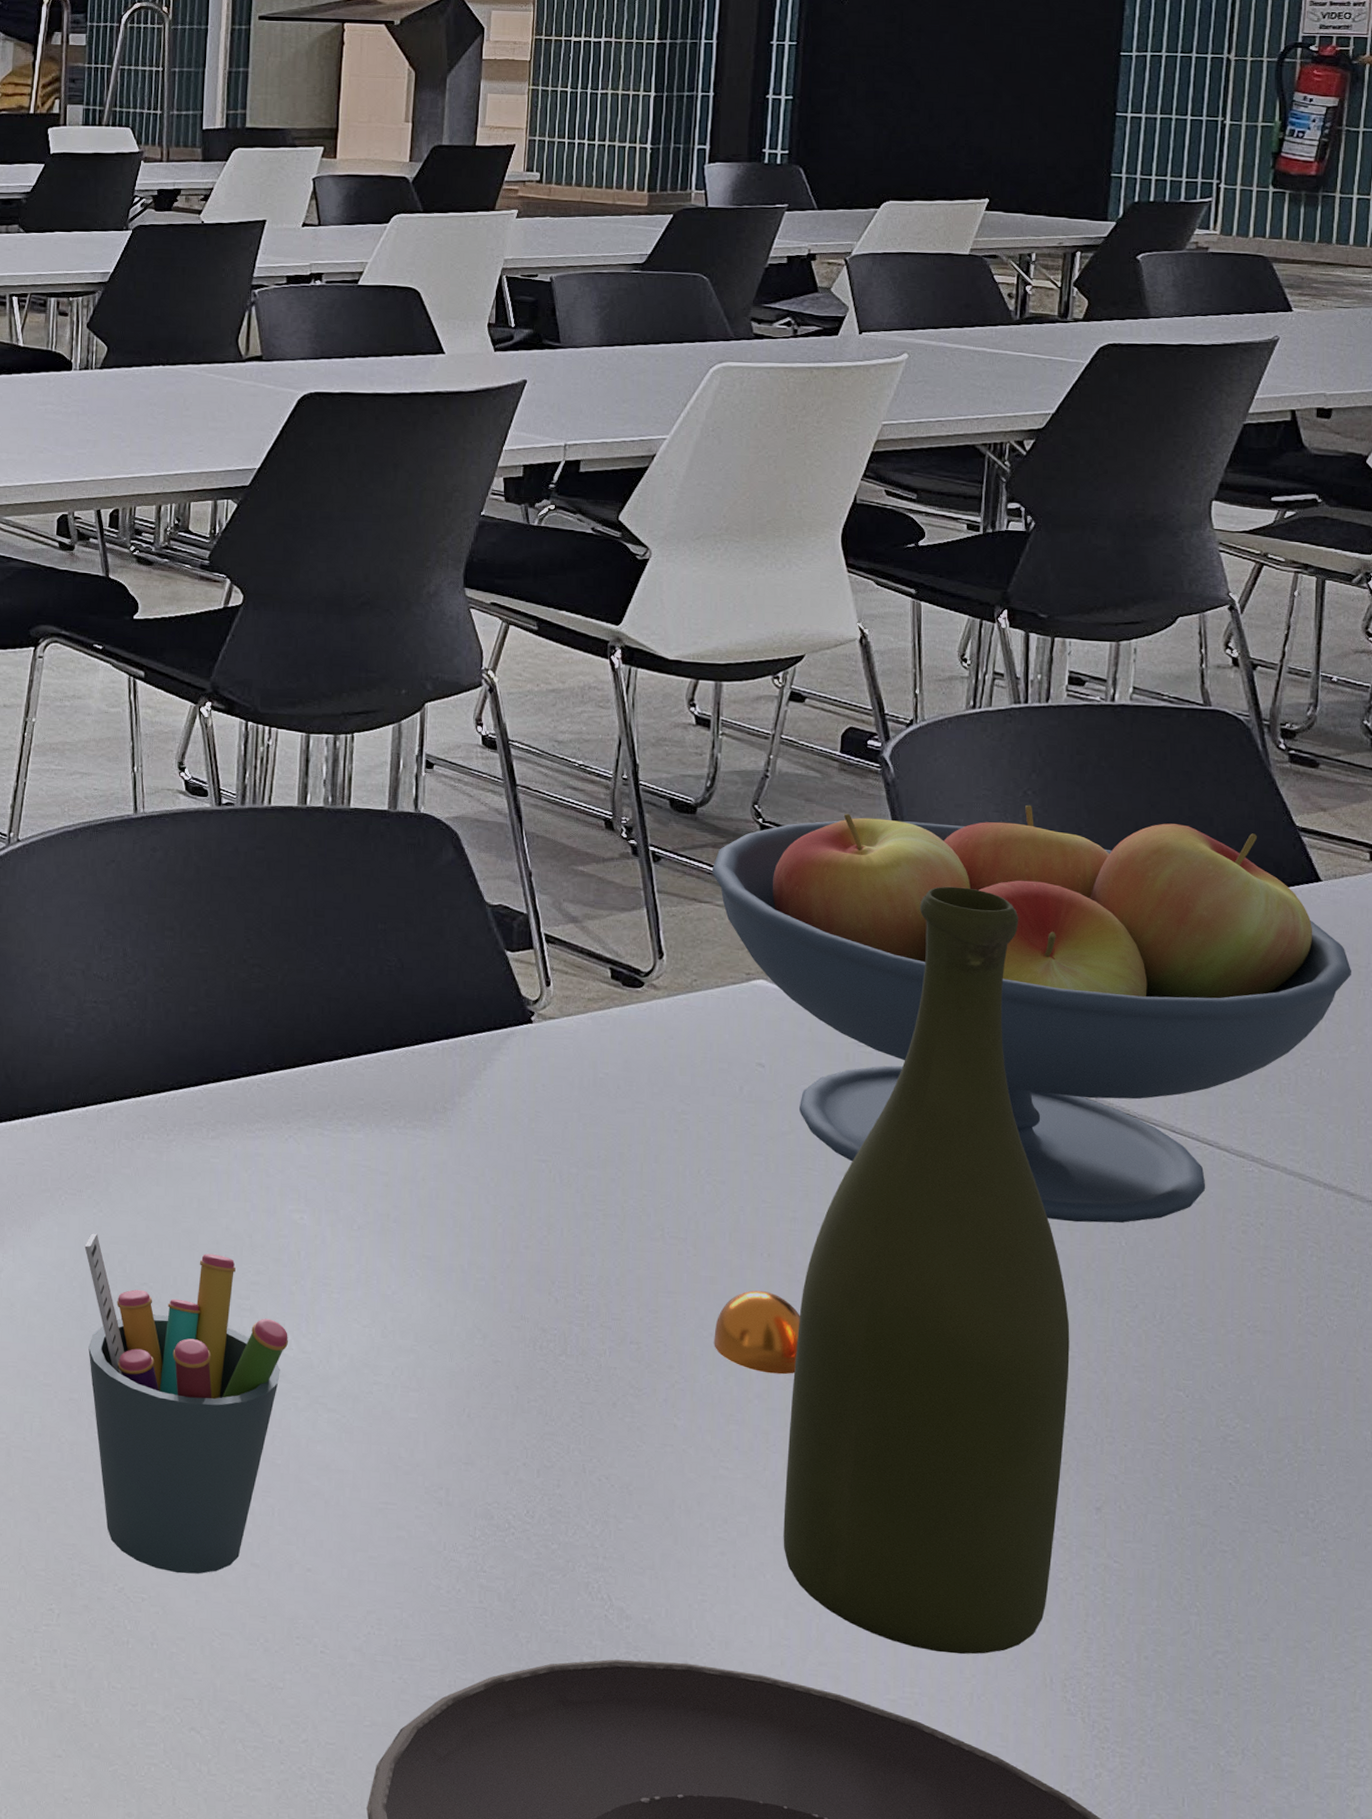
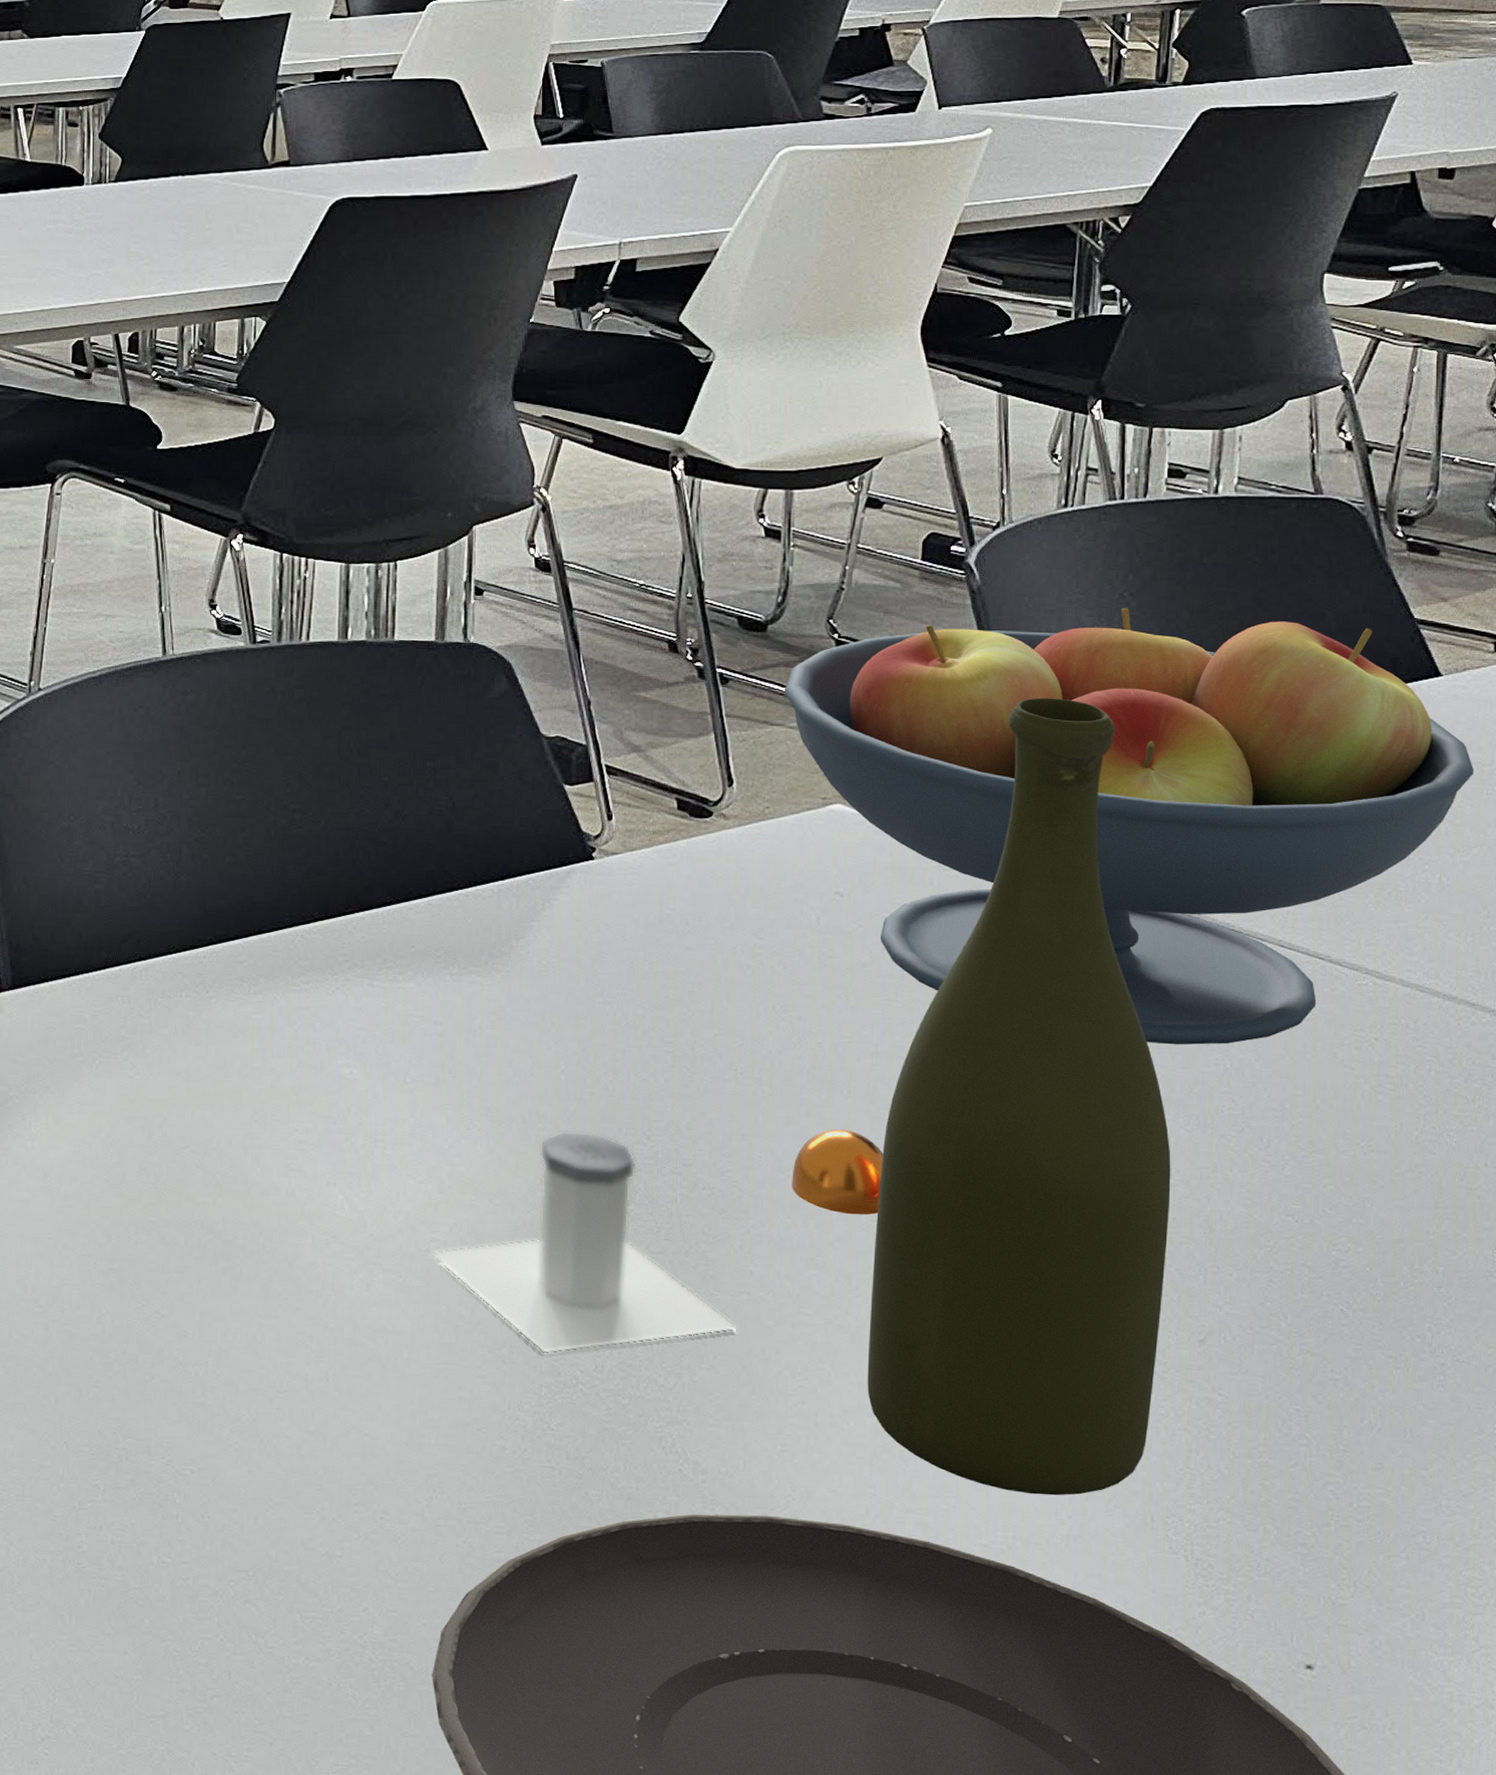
pen holder: present [84,1233,288,1574] -> none [121,1097,339,1444]
salt shaker: none [373,1282,661,1498] -> present [431,1131,737,1354]

